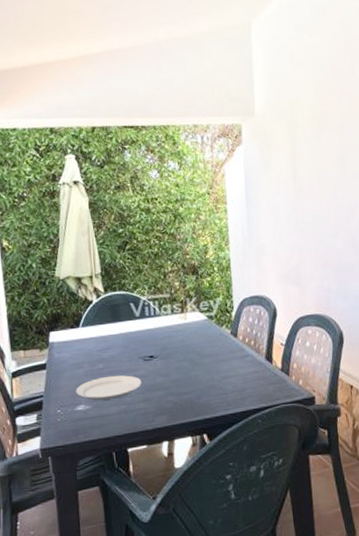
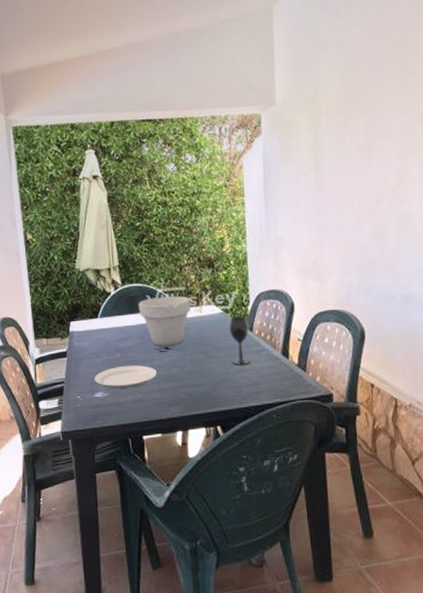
flower pot: none [121,303,176,355] -> present [138,295,191,346]
wine glass: none [214,322,235,372] -> present [229,316,250,365]

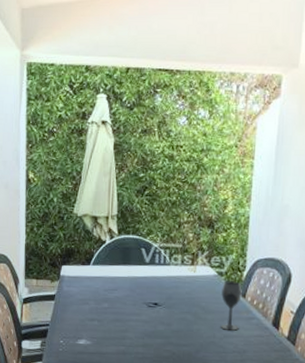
plate: present [94,365,158,388] -> none [79,316,144,339]
flower pot: present [138,295,191,346] -> none [132,251,186,302]

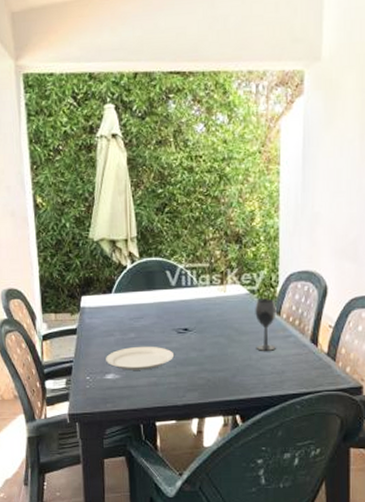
plate: none [79,316,144,339] -> present [106,346,175,370]

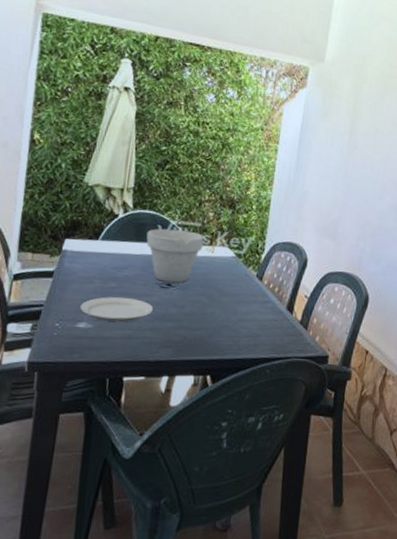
flower pot: none [156,272,214,327] -> present [146,228,204,283]
wine glass: present [255,298,277,351] -> none [235,263,260,315]

